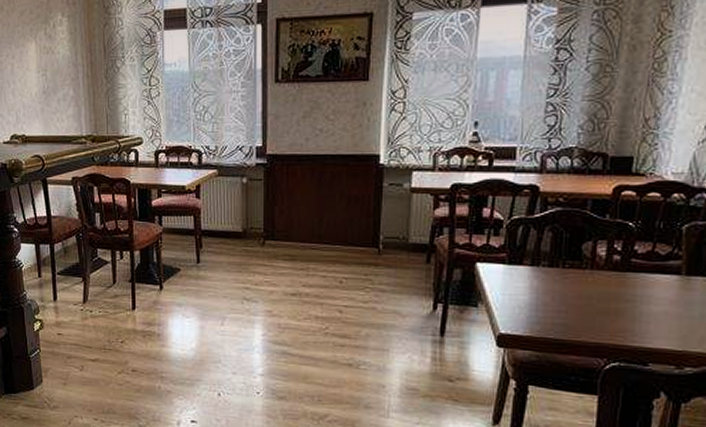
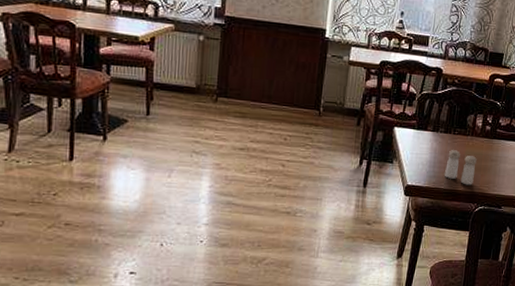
salt and pepper shaker: none [552,288,602,335] -> present [444,150,477,186]

